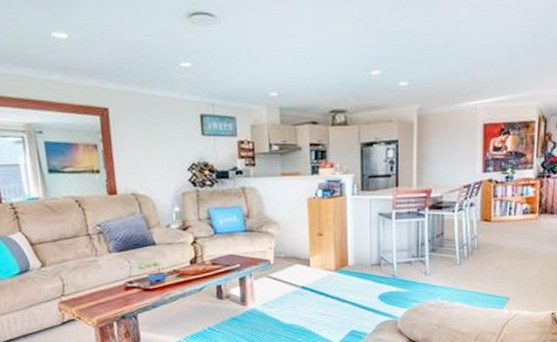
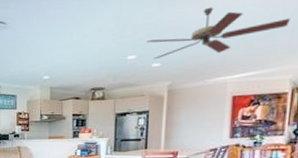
ceiling fan: none [392,17,535,77] -> present [146,7,290,60]

